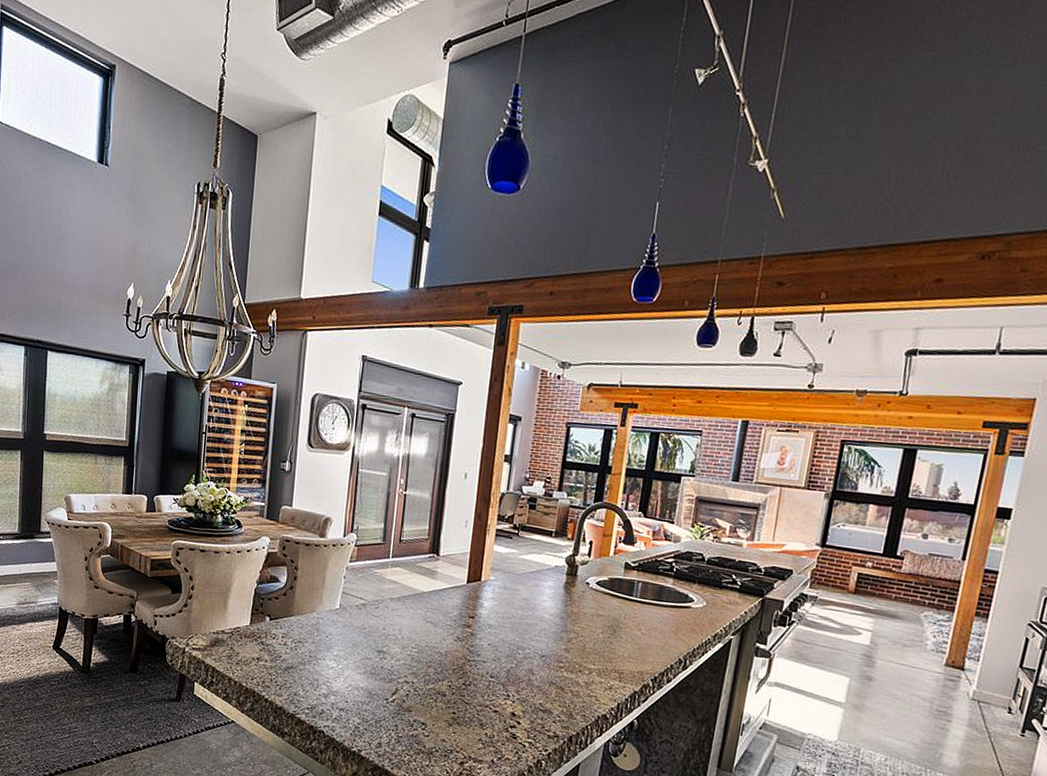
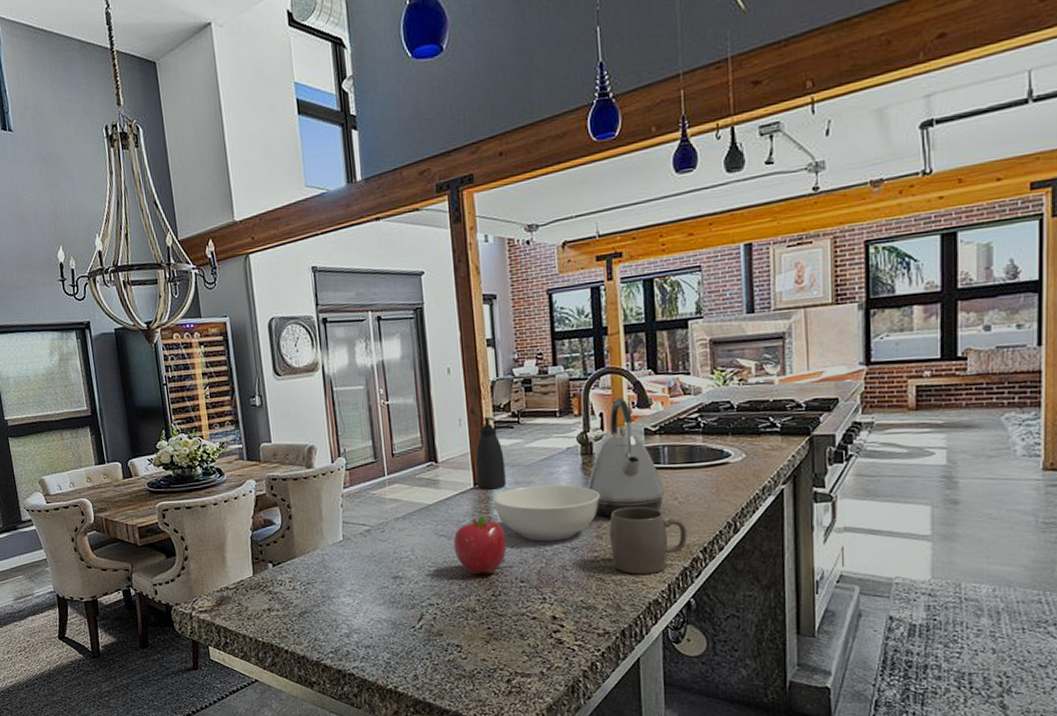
fruit: none [437,611,486,665] -> present [453,515,507,575]
soap dispenser: none [470,524,499,590] -> present [476,417,506,490]
bowl: none [481,592,577,647] -> present [493,484,601,541]
kettle: none [565,531,633,637] -> present [587,397,666,517]
mug: none [574,628,644,692] -> present [609,506,687,575]

